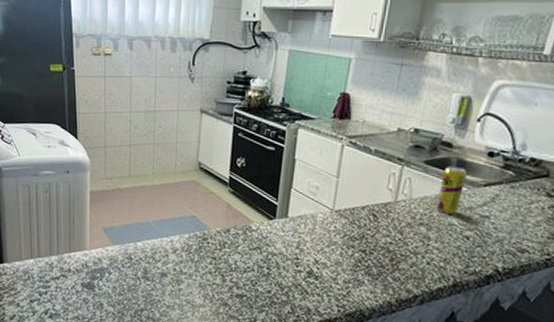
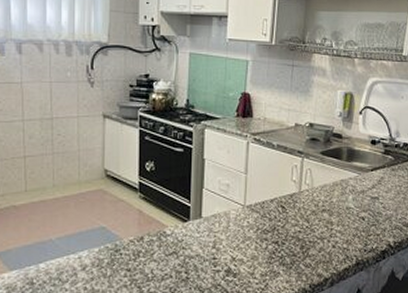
beverage can: present [436,165,467,214] -> none [335,155,356,198]

